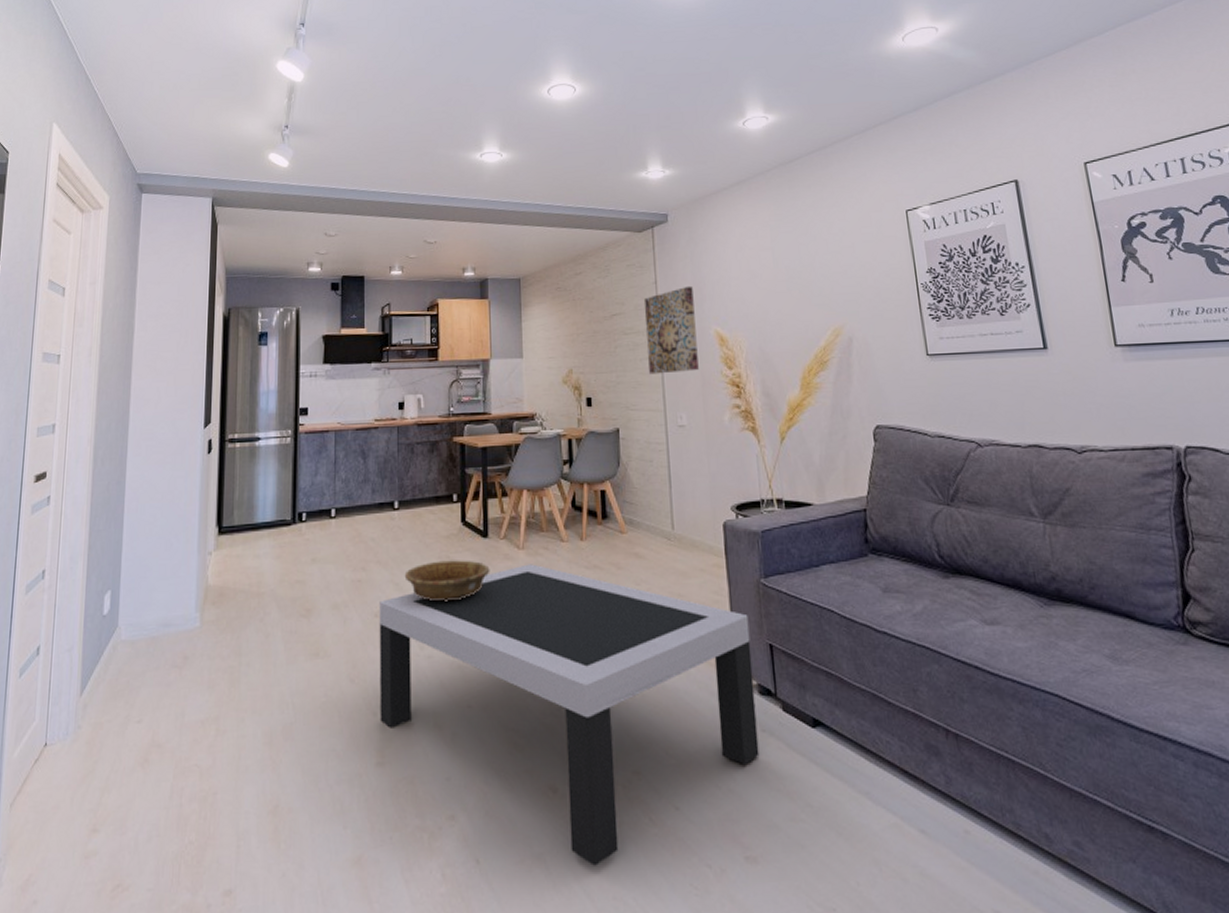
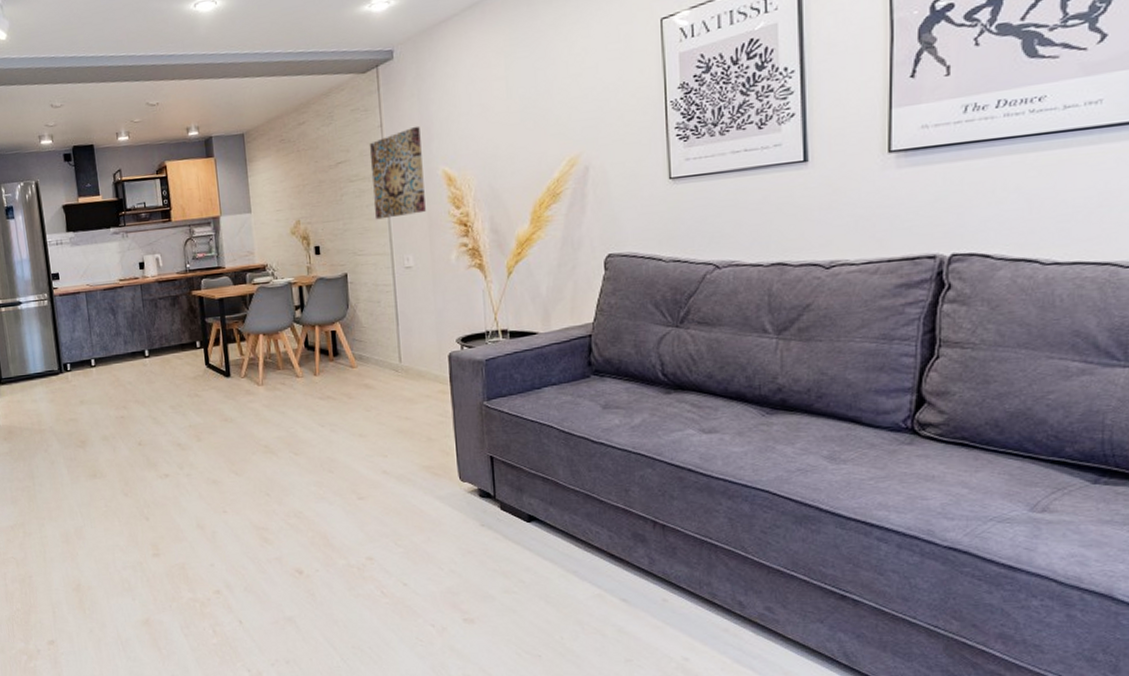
coffee table: present [379,564,760,866] -> none [141,397,478,625]
ceramic bowl: present [404,560,490,602] -> none [160,396,235,432]

